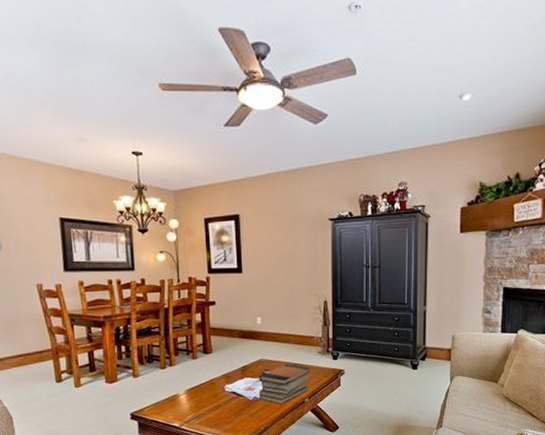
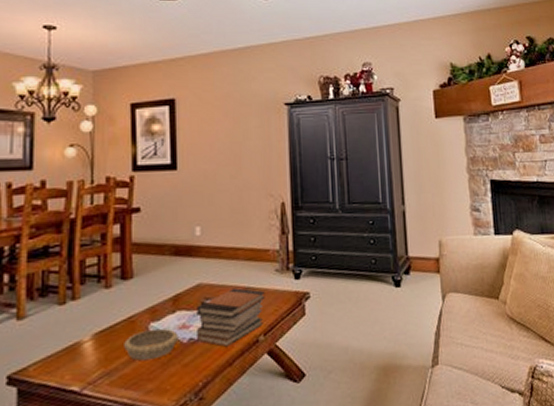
decorative bowl: none [208,389,246,410] -> present [124,328,178,361]

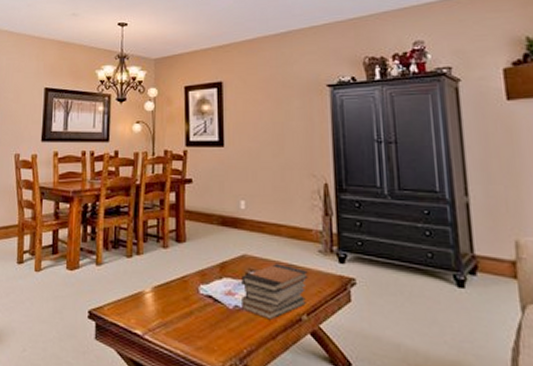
decorative bowl: present [124,328,178,361] -> none [178,290,225,320]

